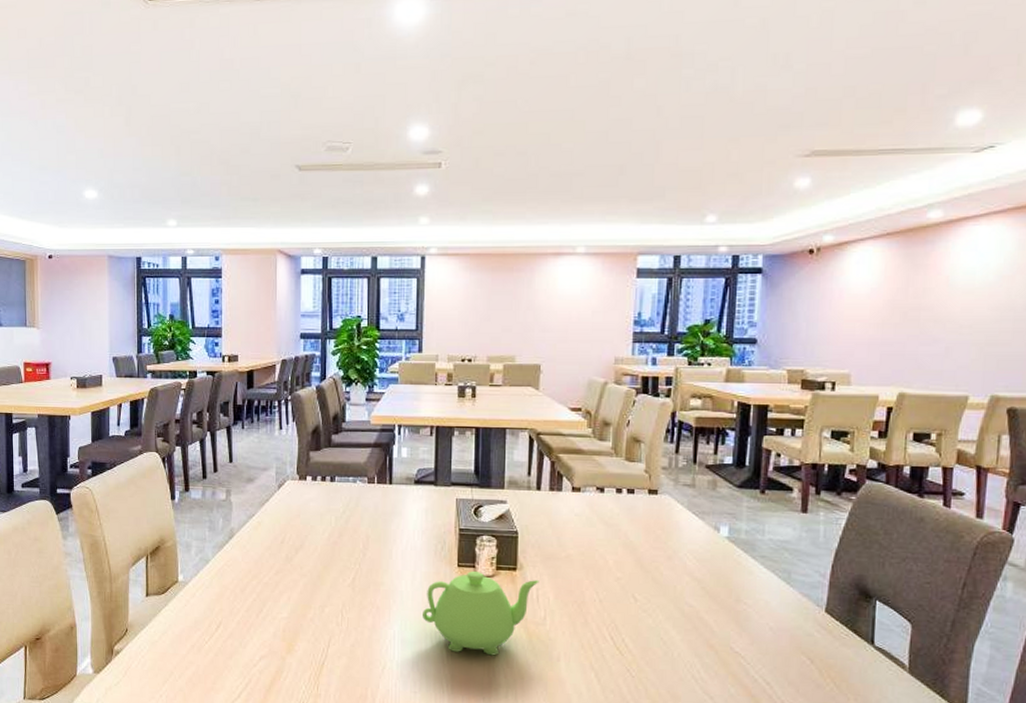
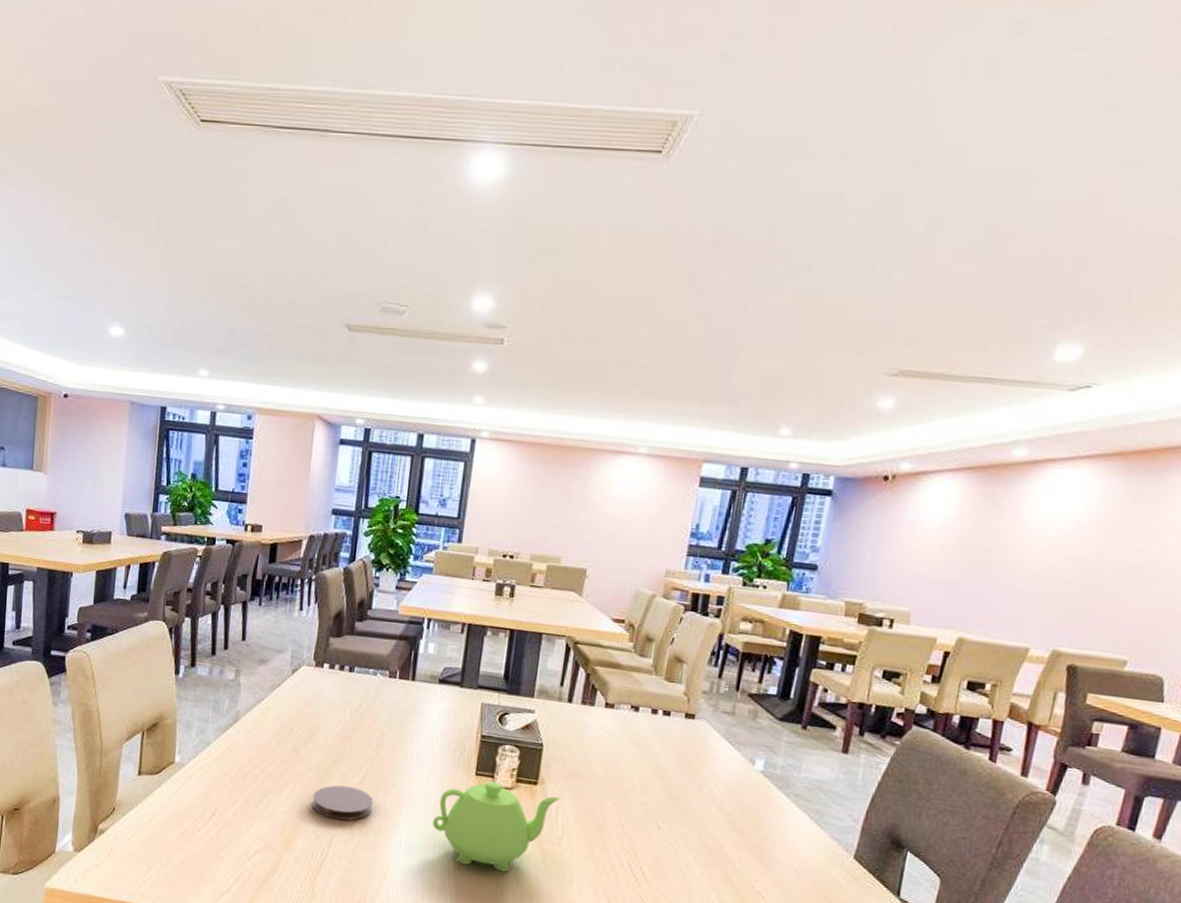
coaster: none [309,588,365,622] -> present [312,785,374,821]

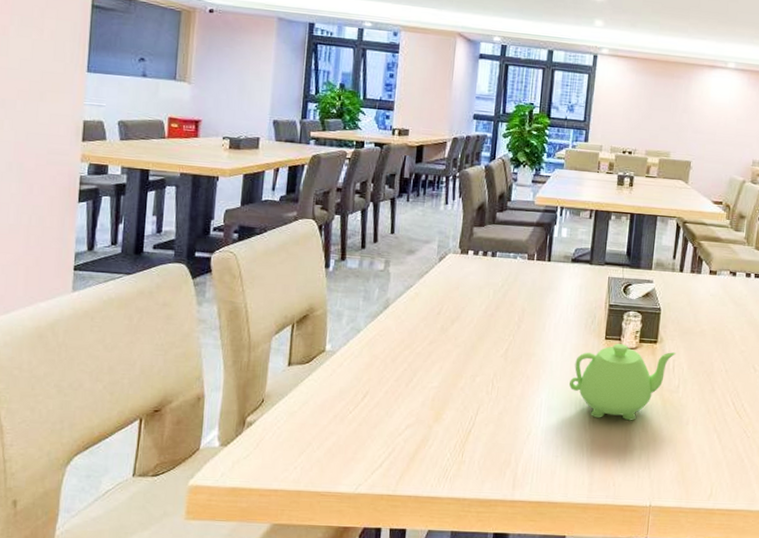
coaster: present [312,785,374,821] -> none [460,358,516,390]

